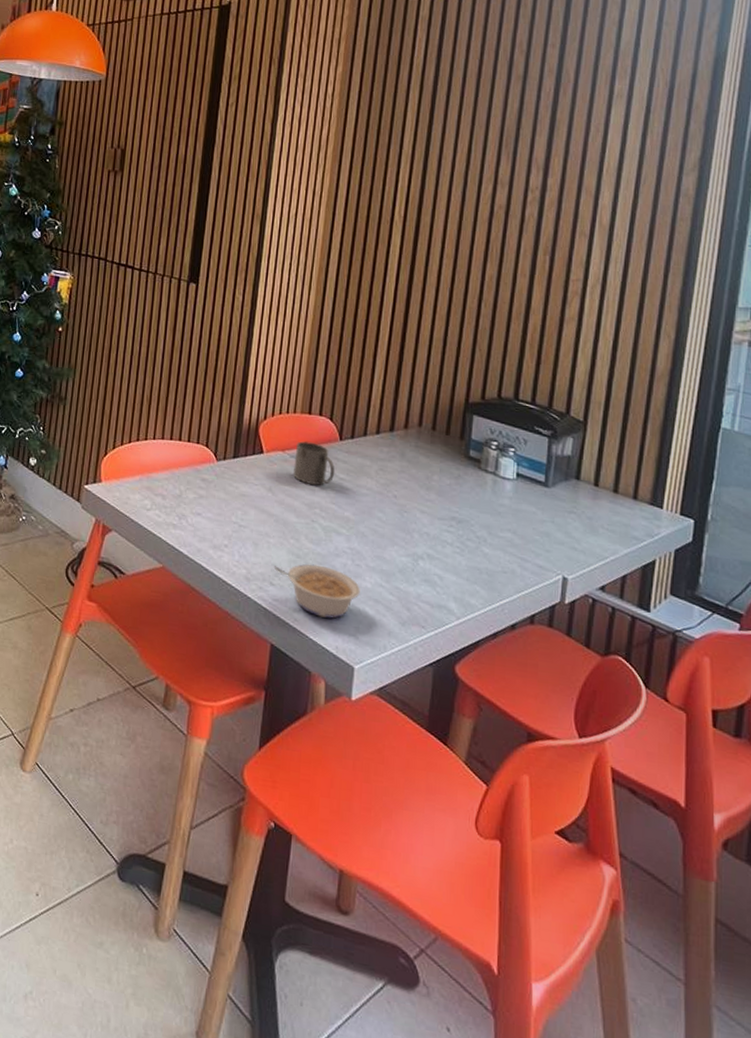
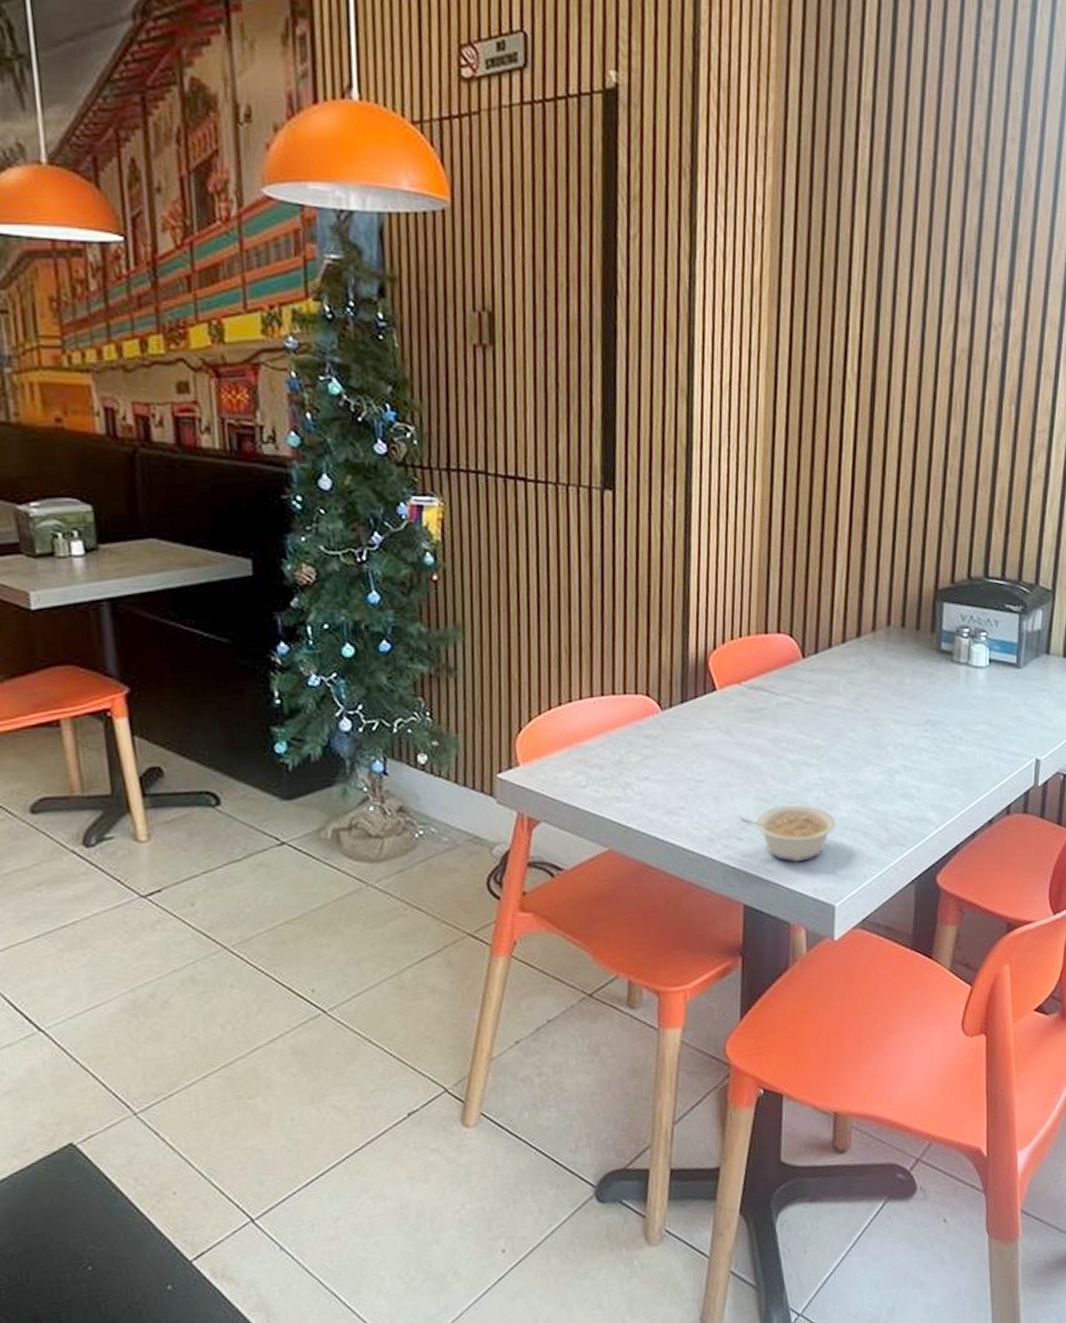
mug: present [293,440,335,485] -> none [753,666,800,716]

